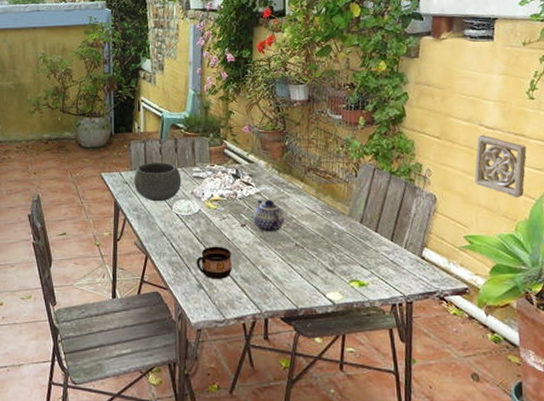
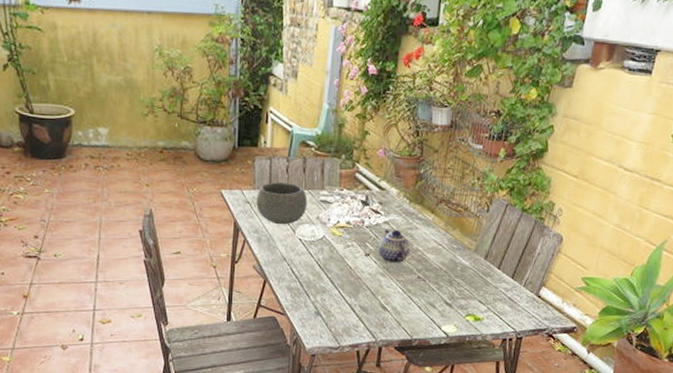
cup: present [196,246,232,280] -> none [316,274,352,308]
wall ornament: present [474,134,527,198] -> none [603,176,659,244]

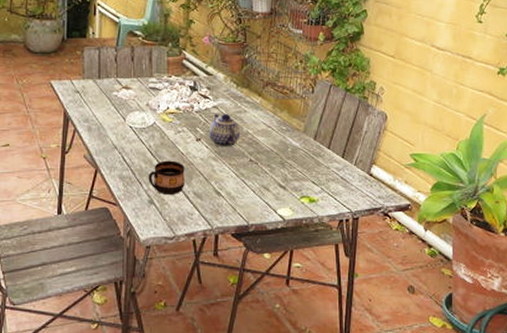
bowl: present [256,181,308,225] -> none [86,70,137,113]
cup: none [316,274,352,308] -> present [148,160,185,196]

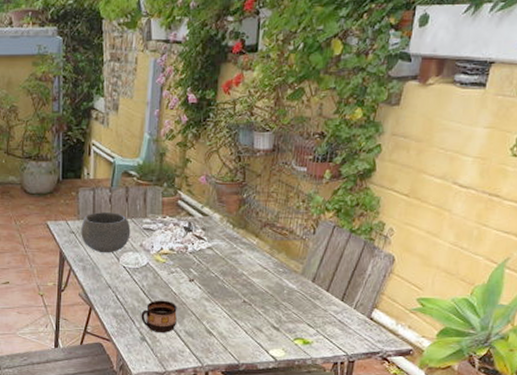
bowl: none [86,70,137,113] -> present [81,211,131,253]
teapot: present [209,113,241,148] -> none [203,254,235,289]

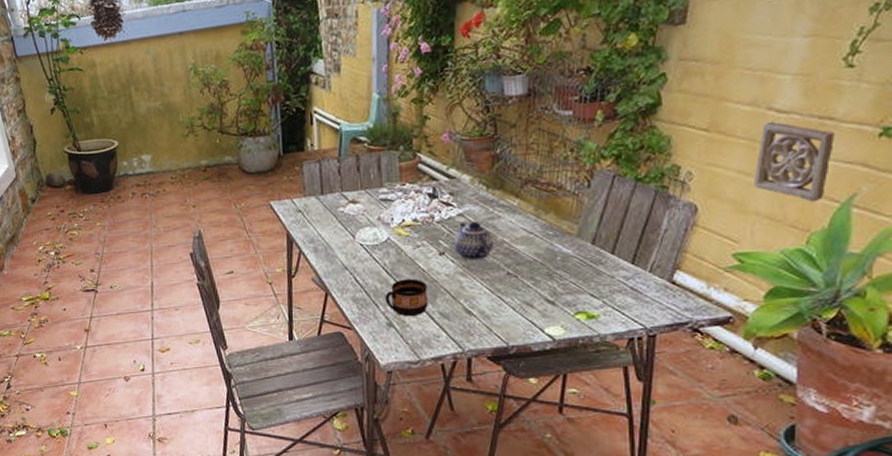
bowl: present [81,211,131,253] -> none [308,184,366,231]
teapot: none [203,254,235,289] -> present [454,220,494,261]
wall ornament: none [438,193,499,262] -> present [754,121,834,203]

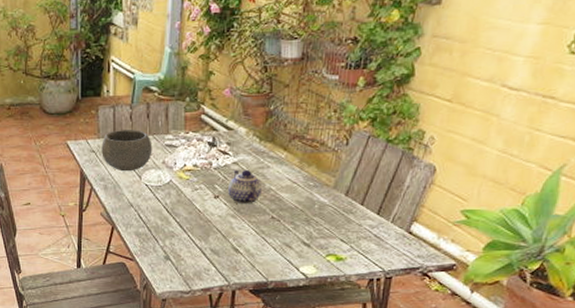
bowl: none [308,184,366,231] -> present [101,128,153,172]
cup: present [385,278,428,317] -> none [164,218,202,252]
wall ornament: present [754,121,834,203] -> none [484,97,554,170]

